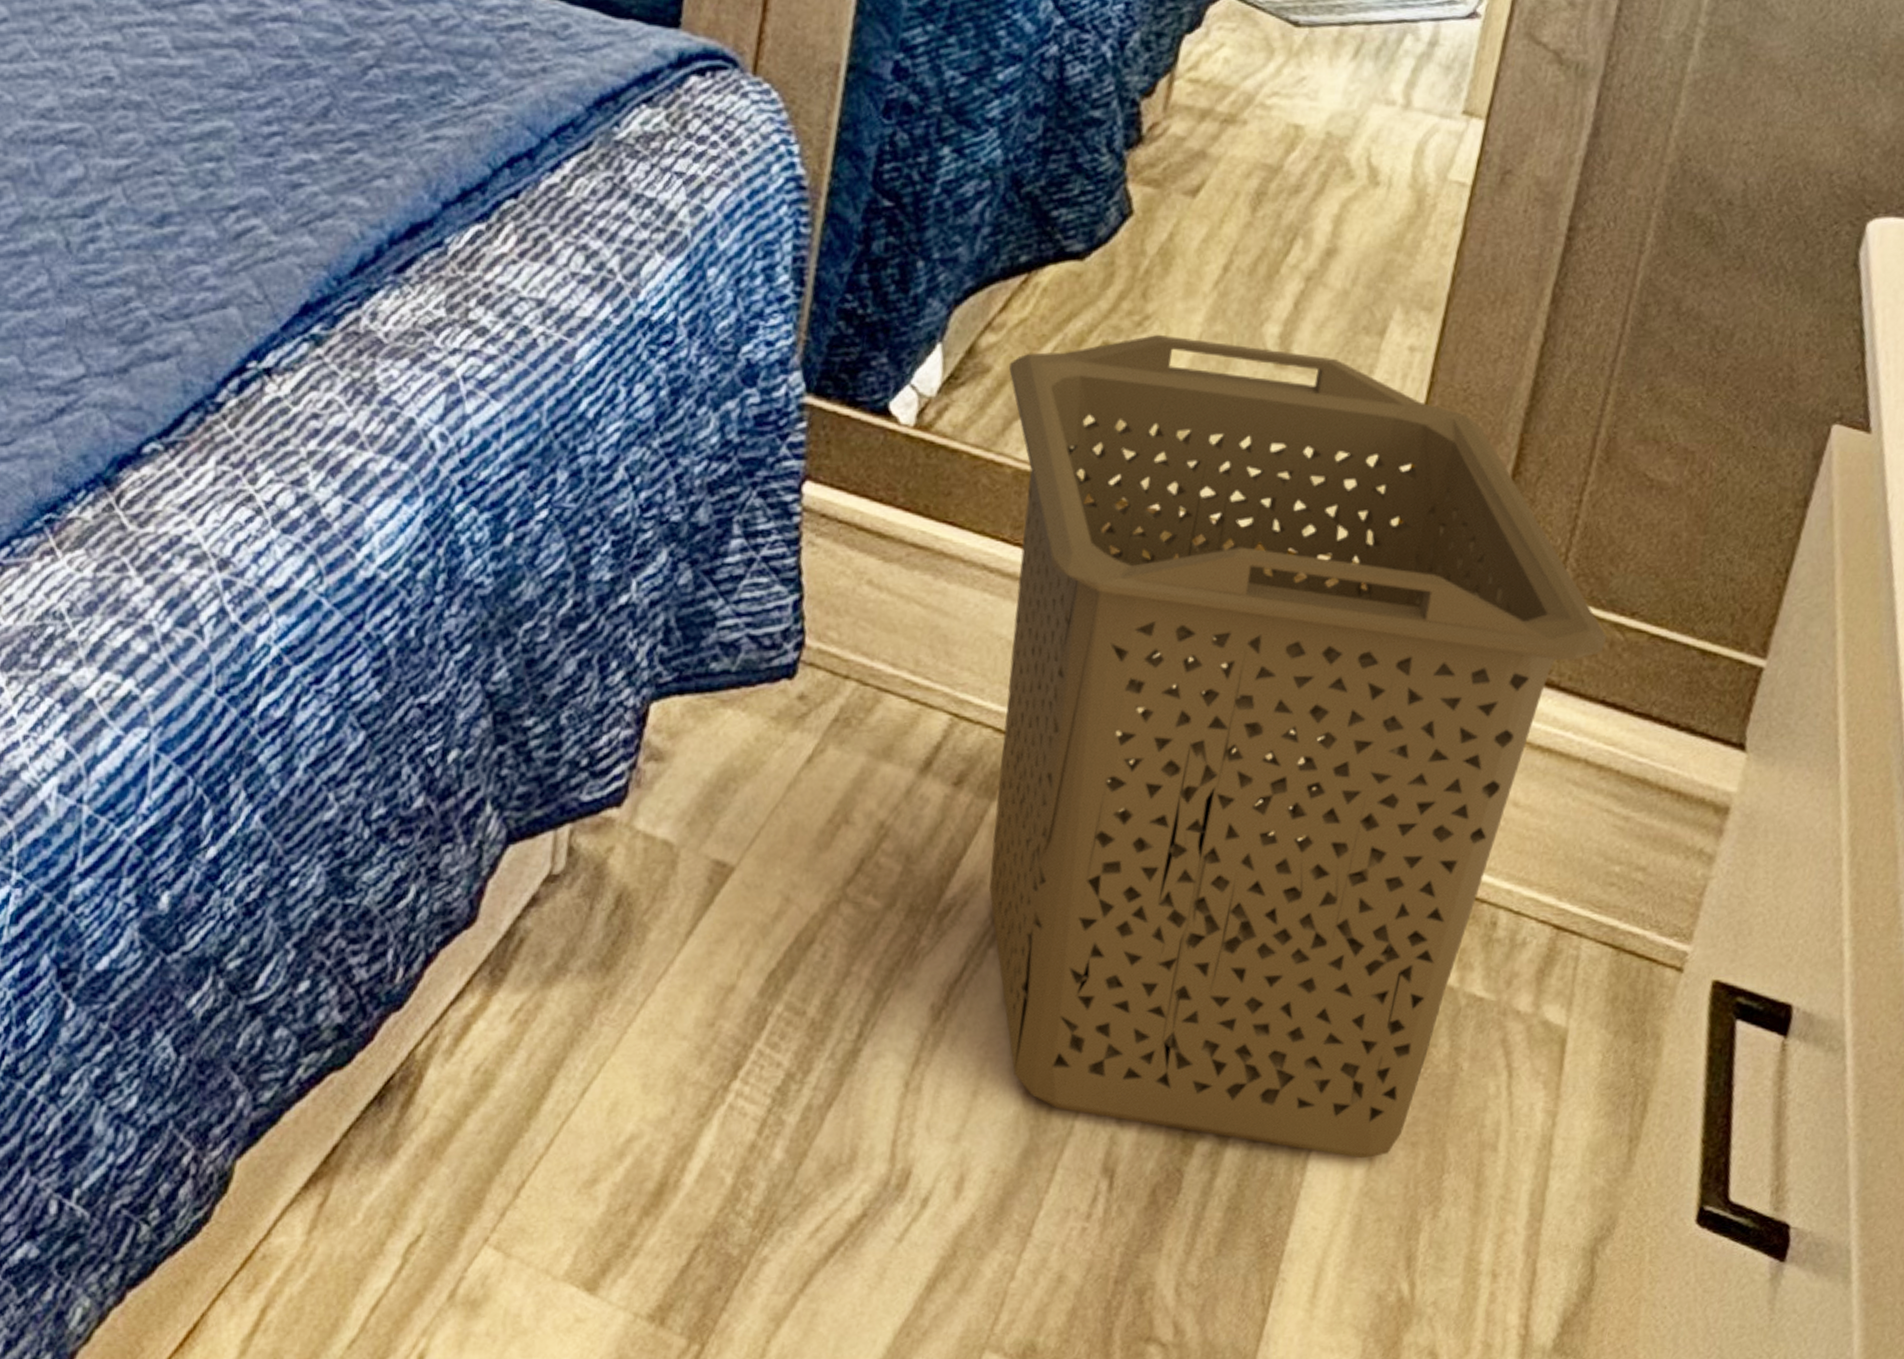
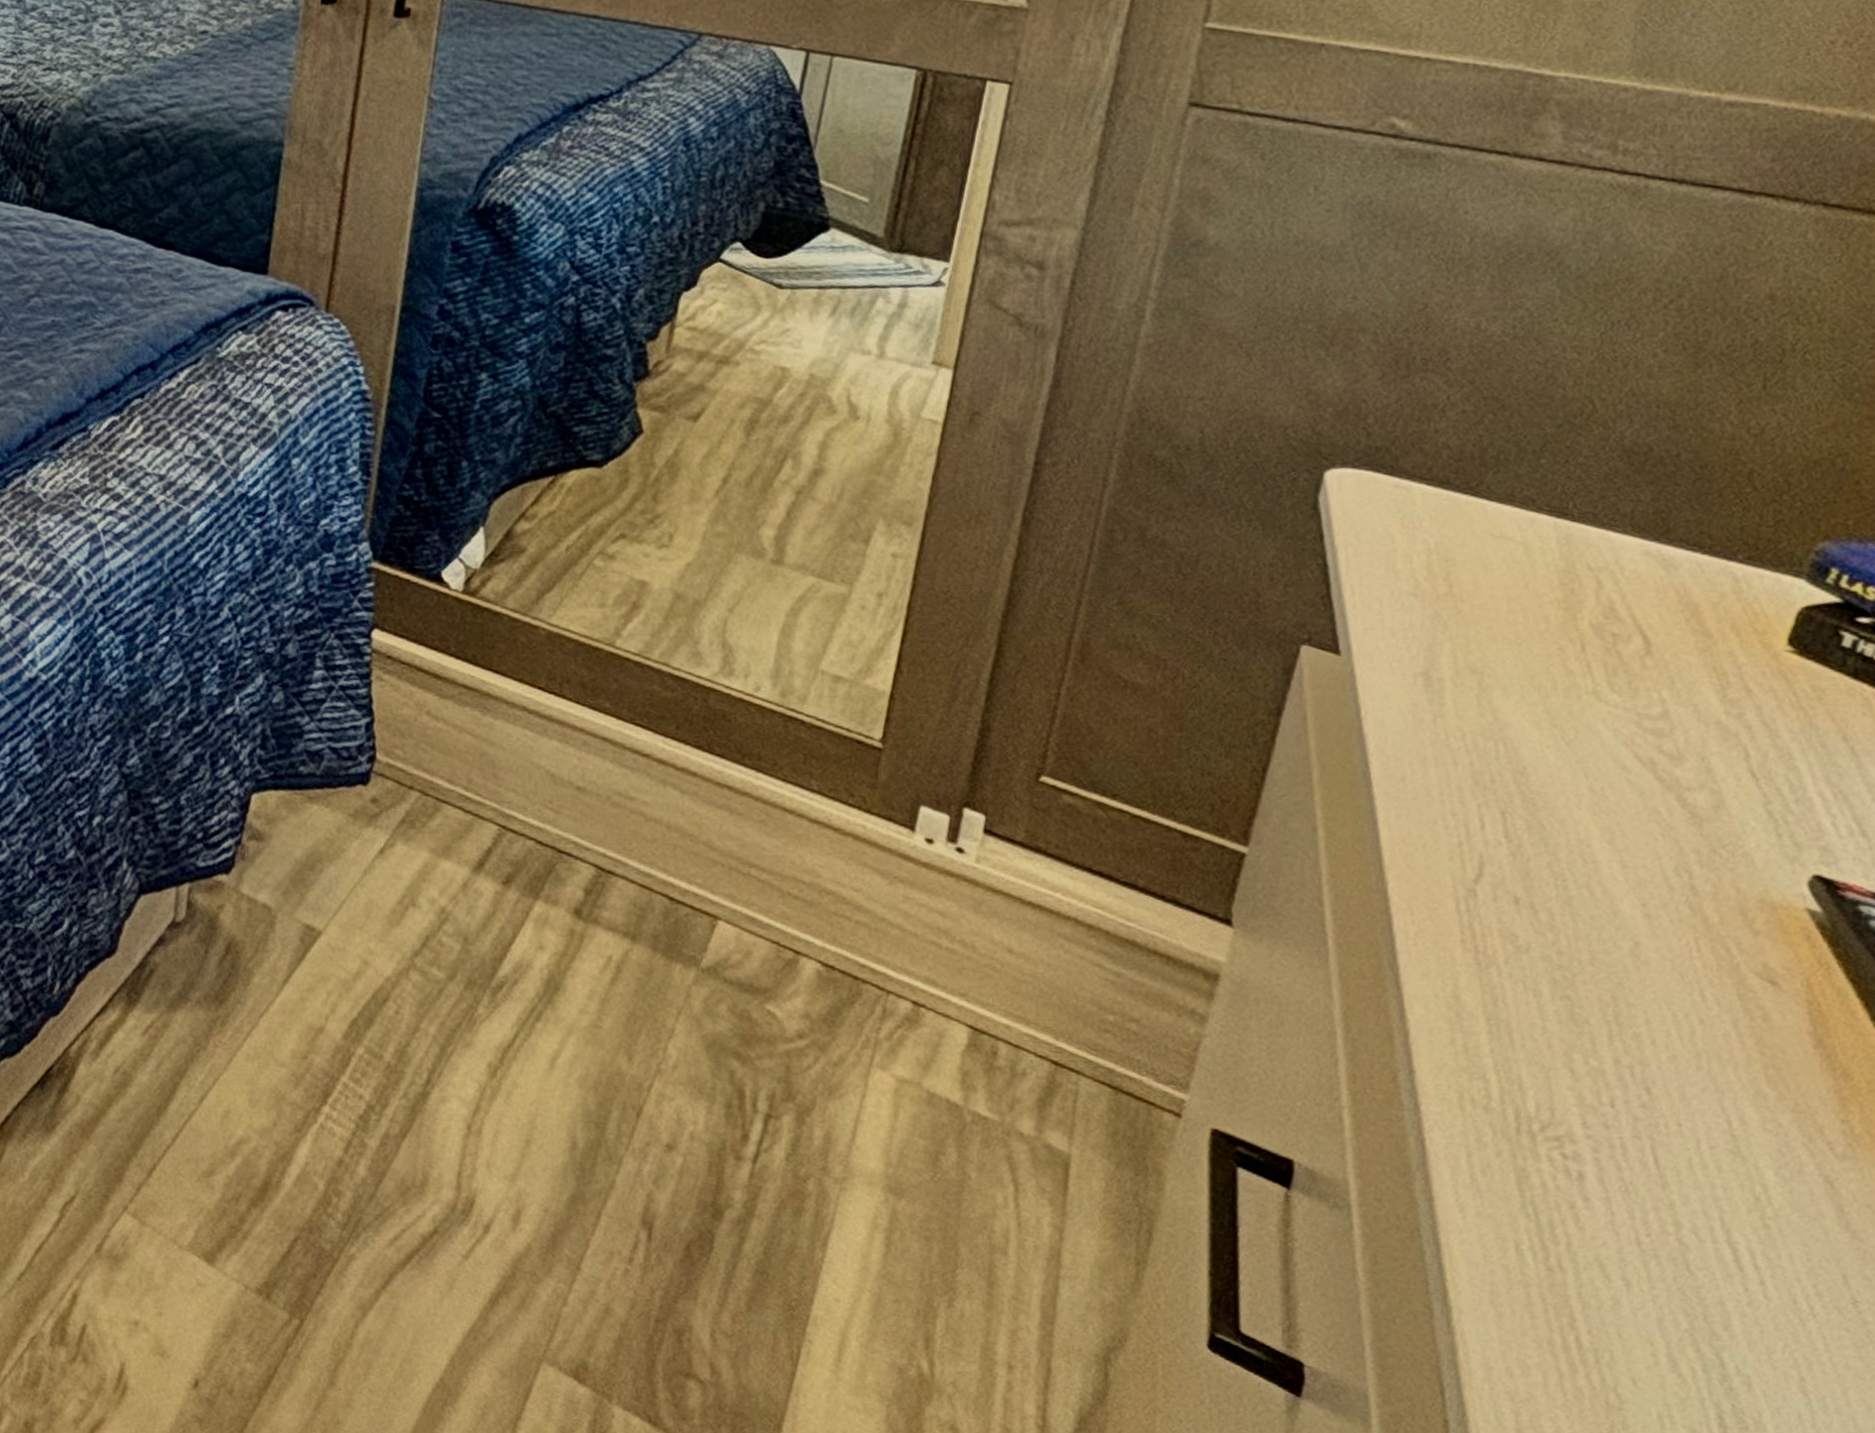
laundry basket: present [988,334,1608,1159] -> none [535,530,1091,1245]

